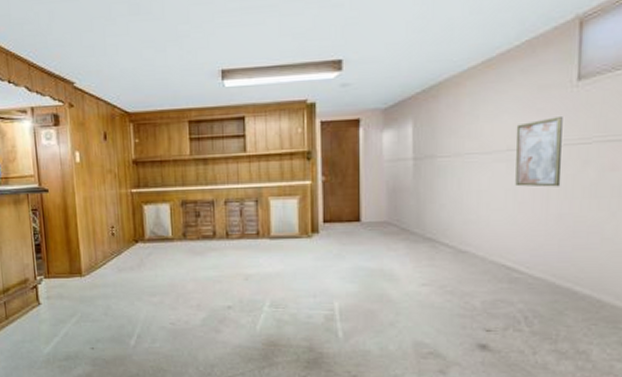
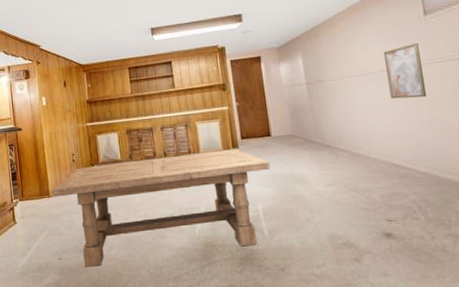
dining table: none [85,233,355,360] -> present [52,148,271,267]

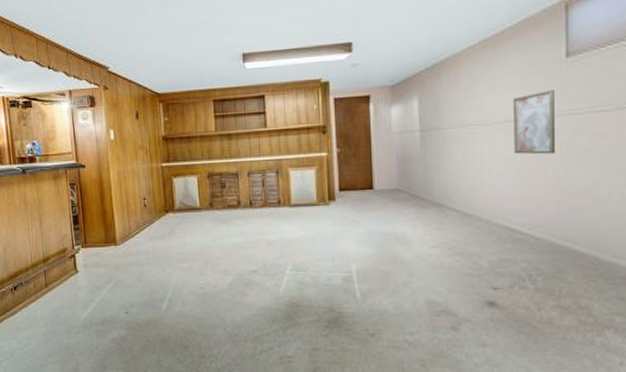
dining table: present [52,148,271,267] -> none [119,201,370,323]

